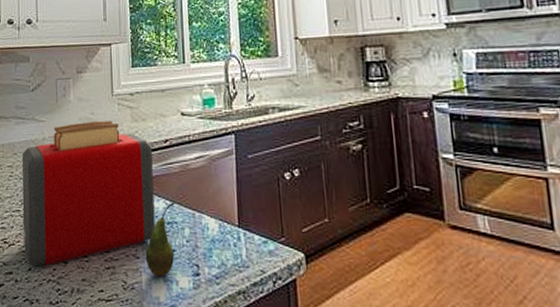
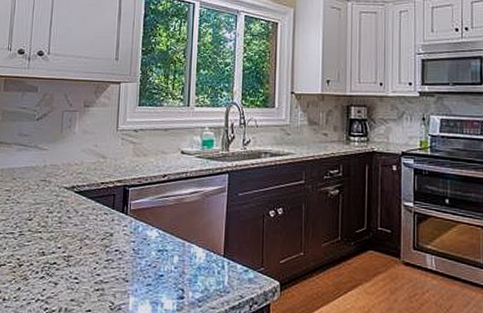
toaster: present [22,121,155,267] -> none [15,153,150,287]
fruit: present [145,202,175,277] -> none [134,231,167,299]

